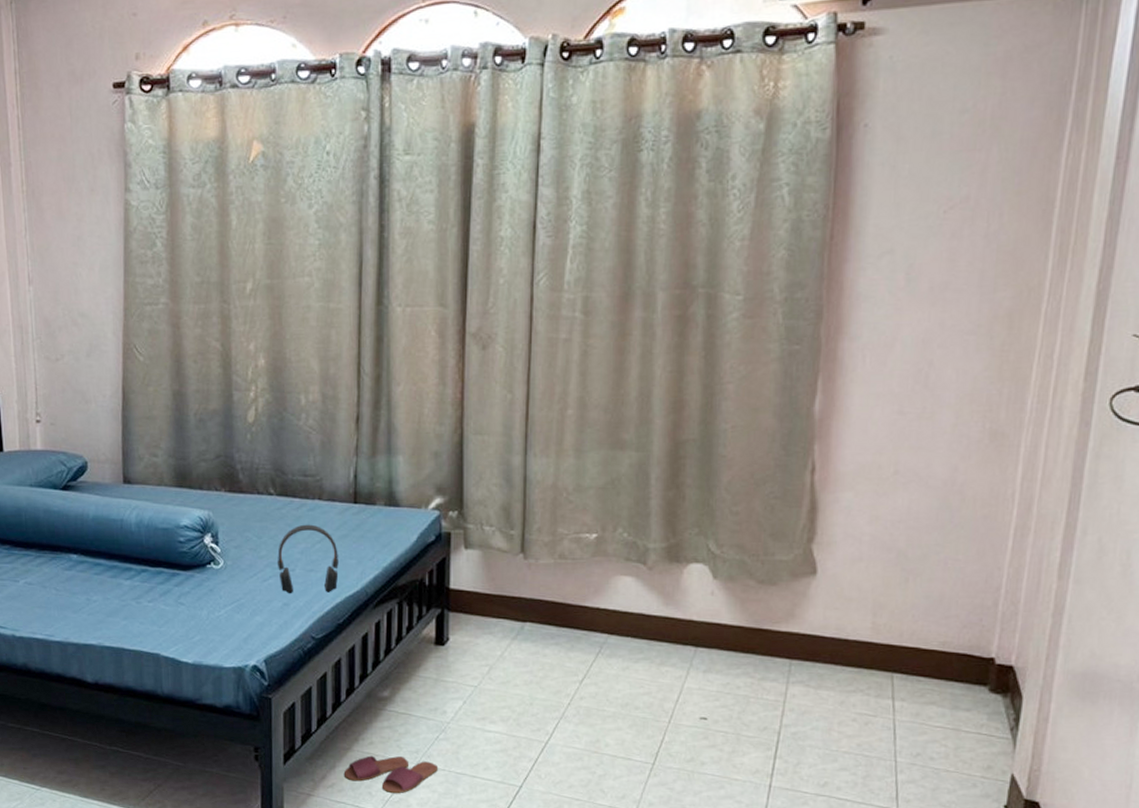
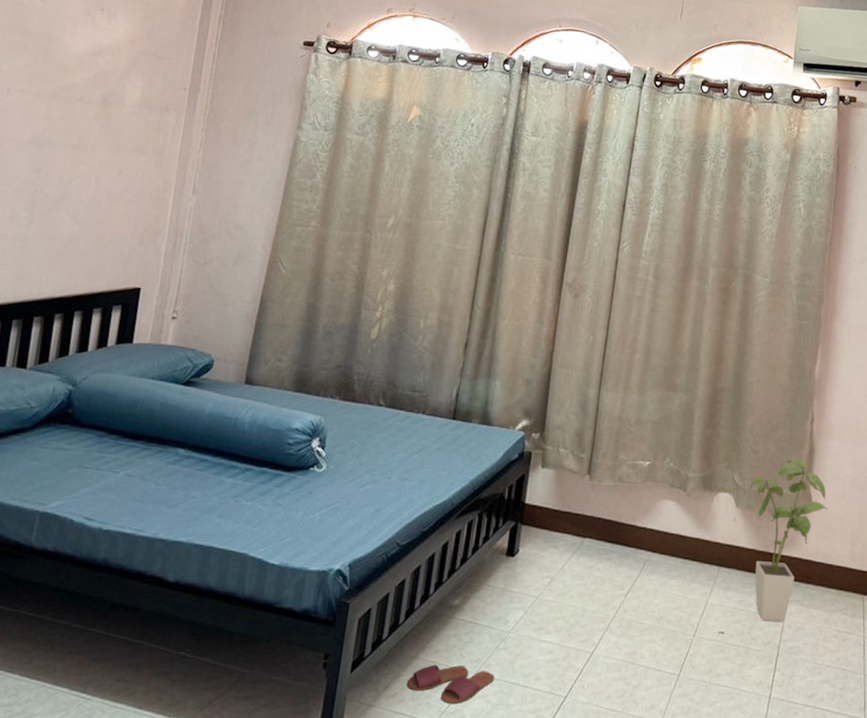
headphones: present [276,524,340,594] -> none [375,435,433,501]
house plant: none [730,516,838,706] -> present [749,457,827,623]

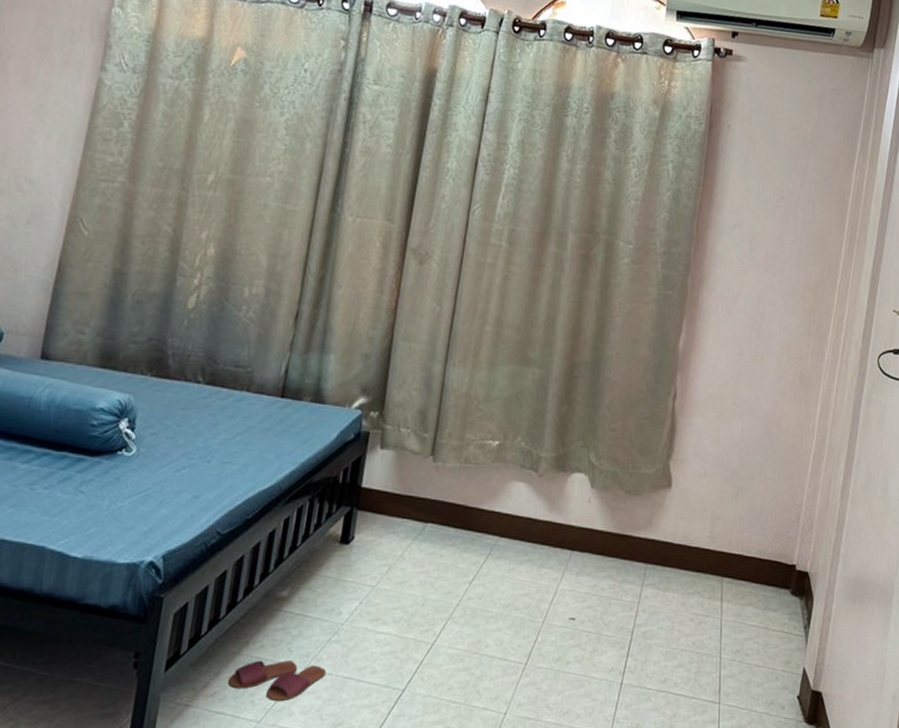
house plant: present [749,457,827,623] -> none [605,435,688,607]

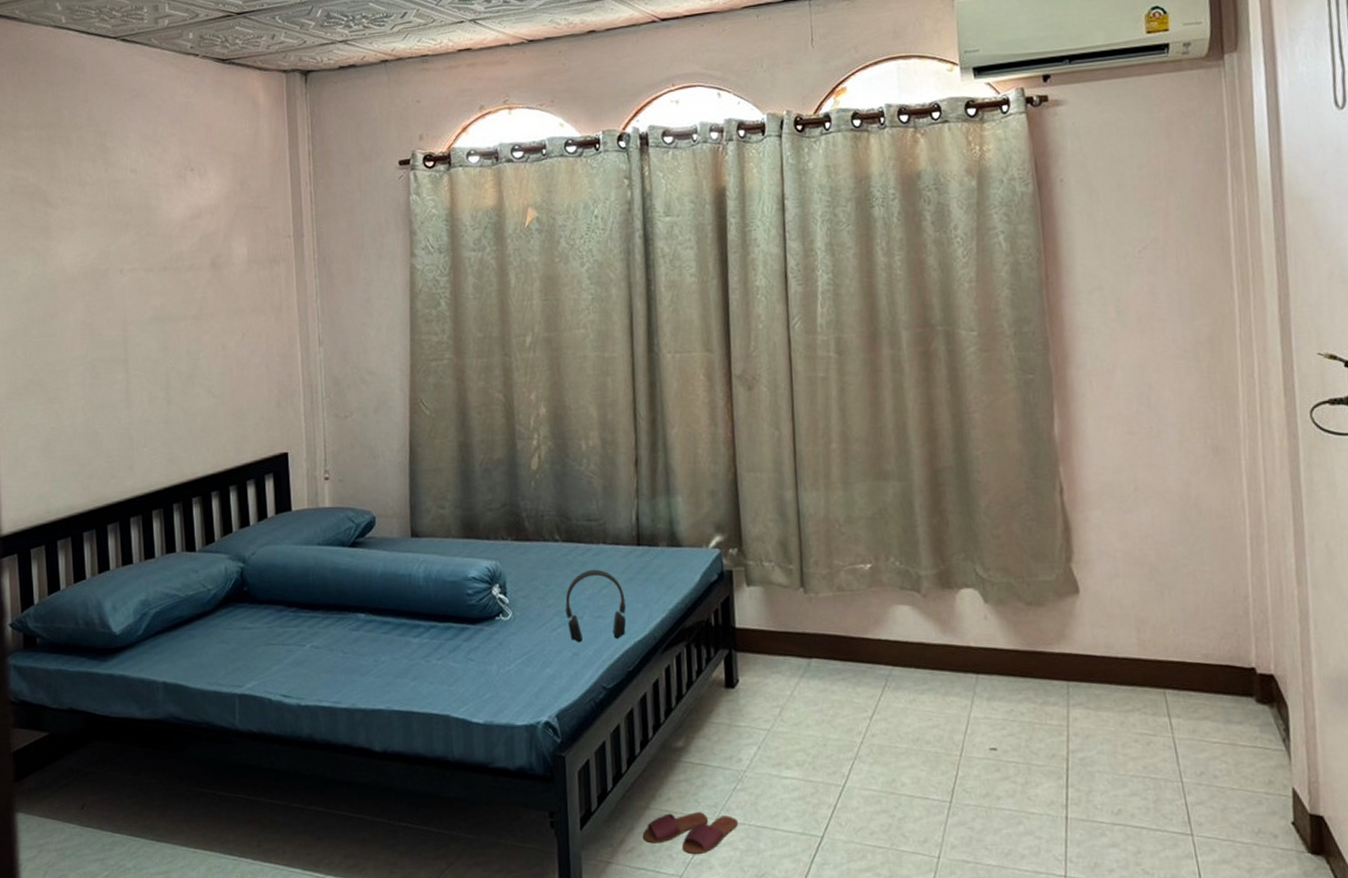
headphones: none [193,415,259,487] -> present [565,569,627,643]

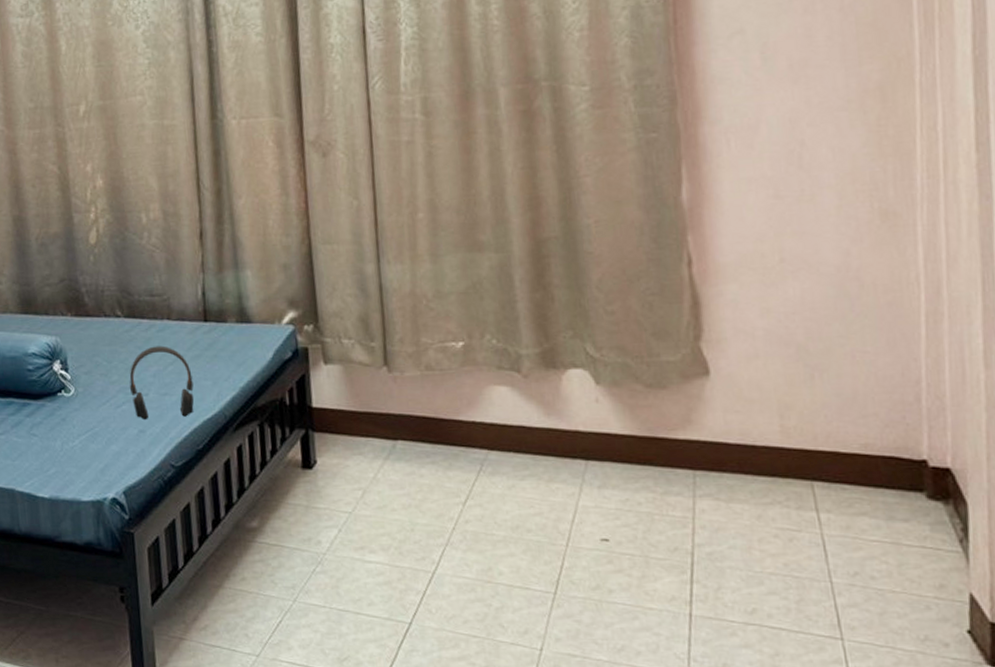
slippers: present [643,812,739,854] -> none [217,593,319,634]

